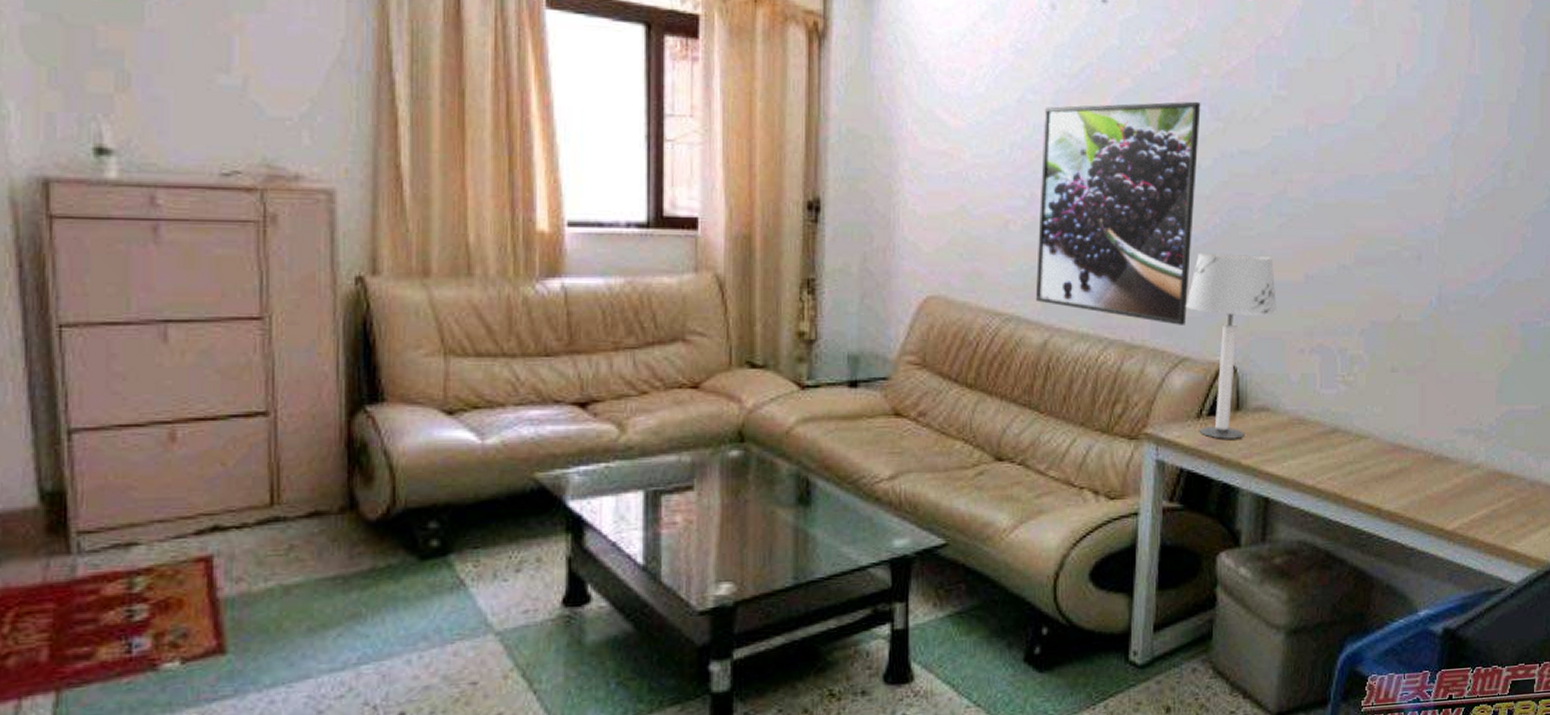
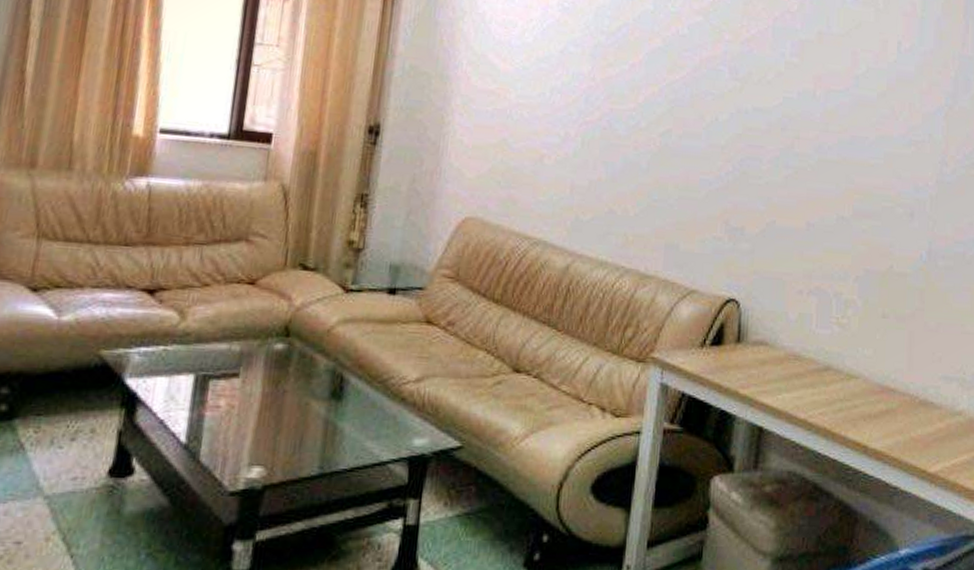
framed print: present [1035,101,1201,325] -> none [561,58,722,260]
table lamp: present [1185,252,1278,439] -> none [696,195,780,369]

